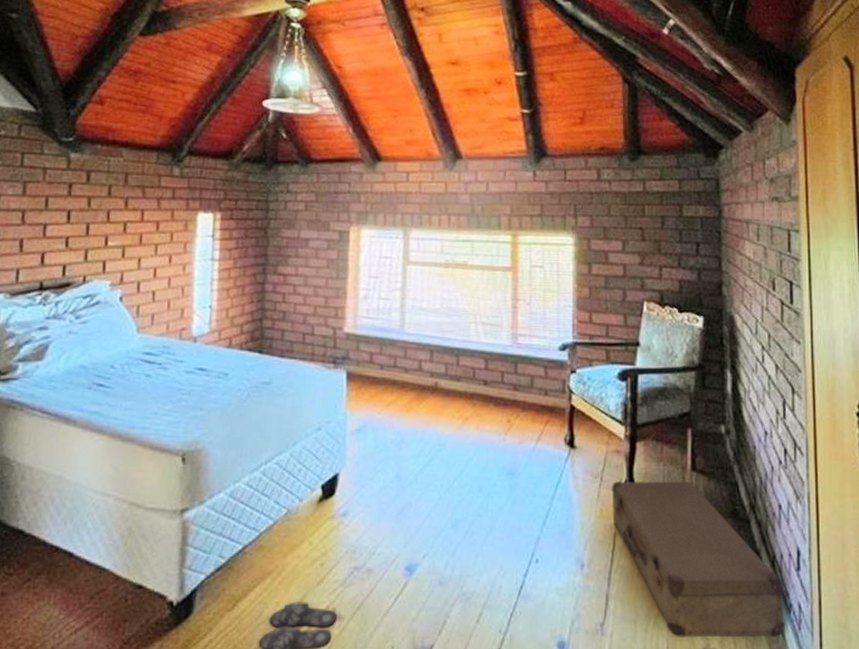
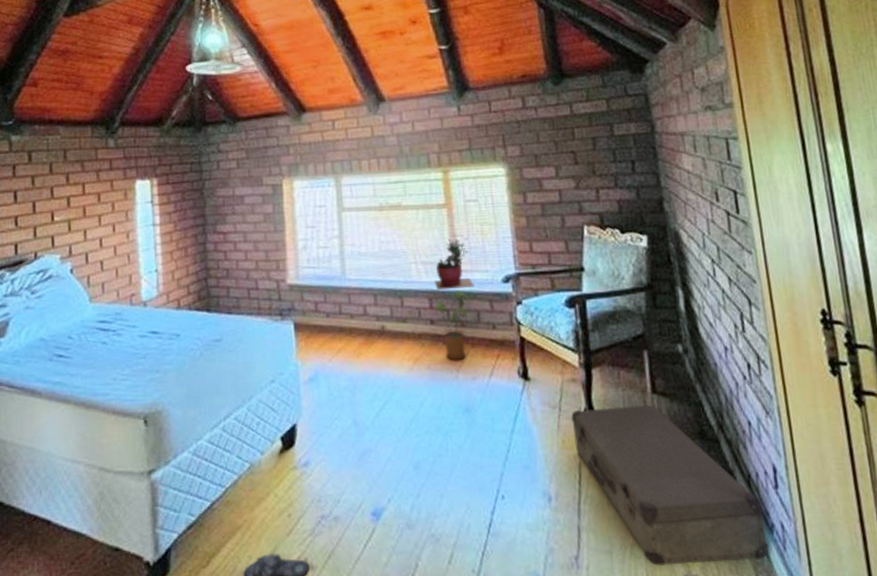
house plant: none [489,354,526,424] -> present [435,291,471,361]
succulent plant: none [491,302,532,353] -> present [434,238,476,291]

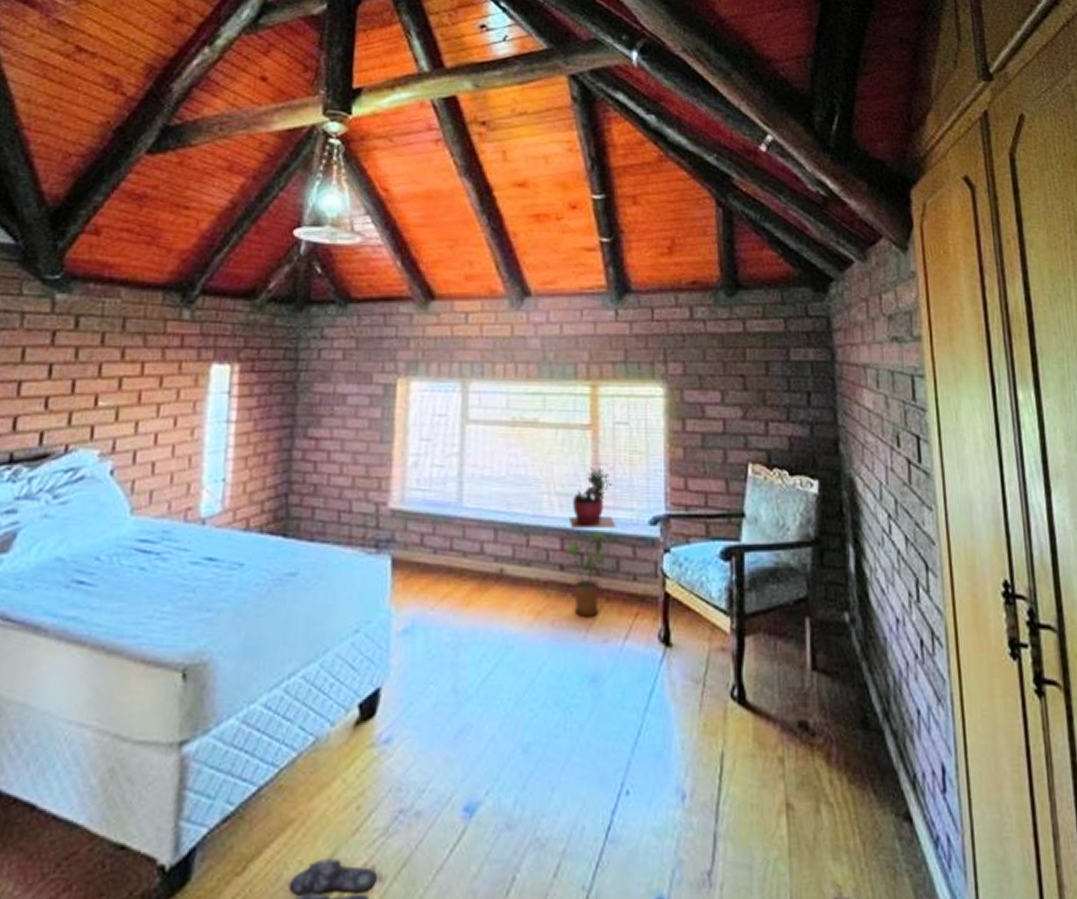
suitcase: present [571,405,769,566] -> none [717,684,932,886]

